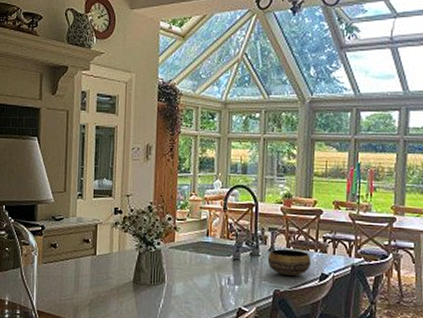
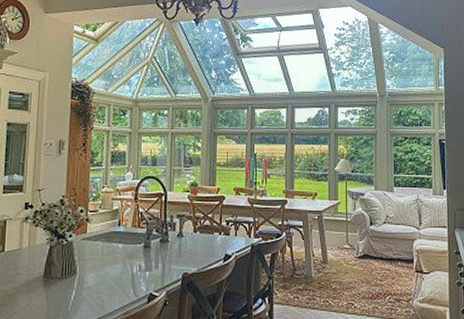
bowl: present [267,249,312,276] -> none [176,234,216,258]

